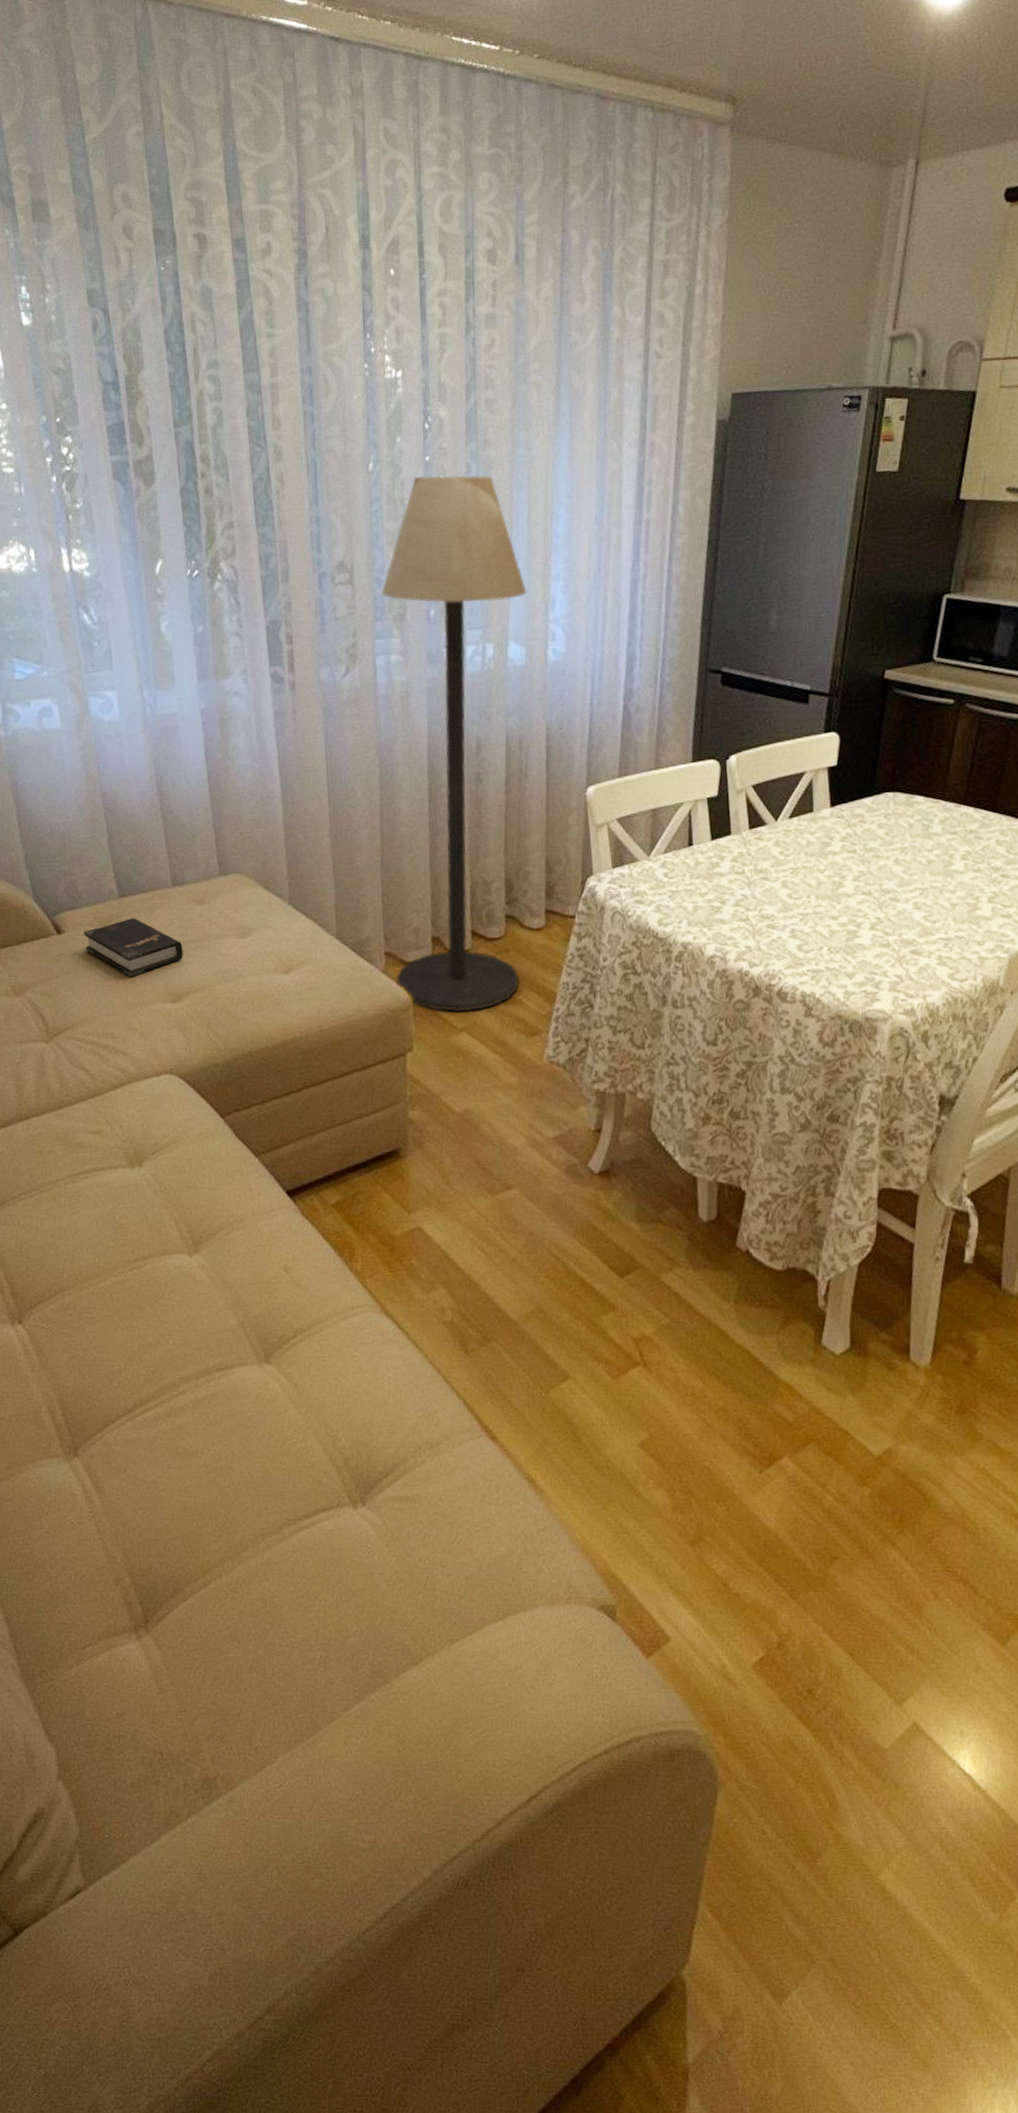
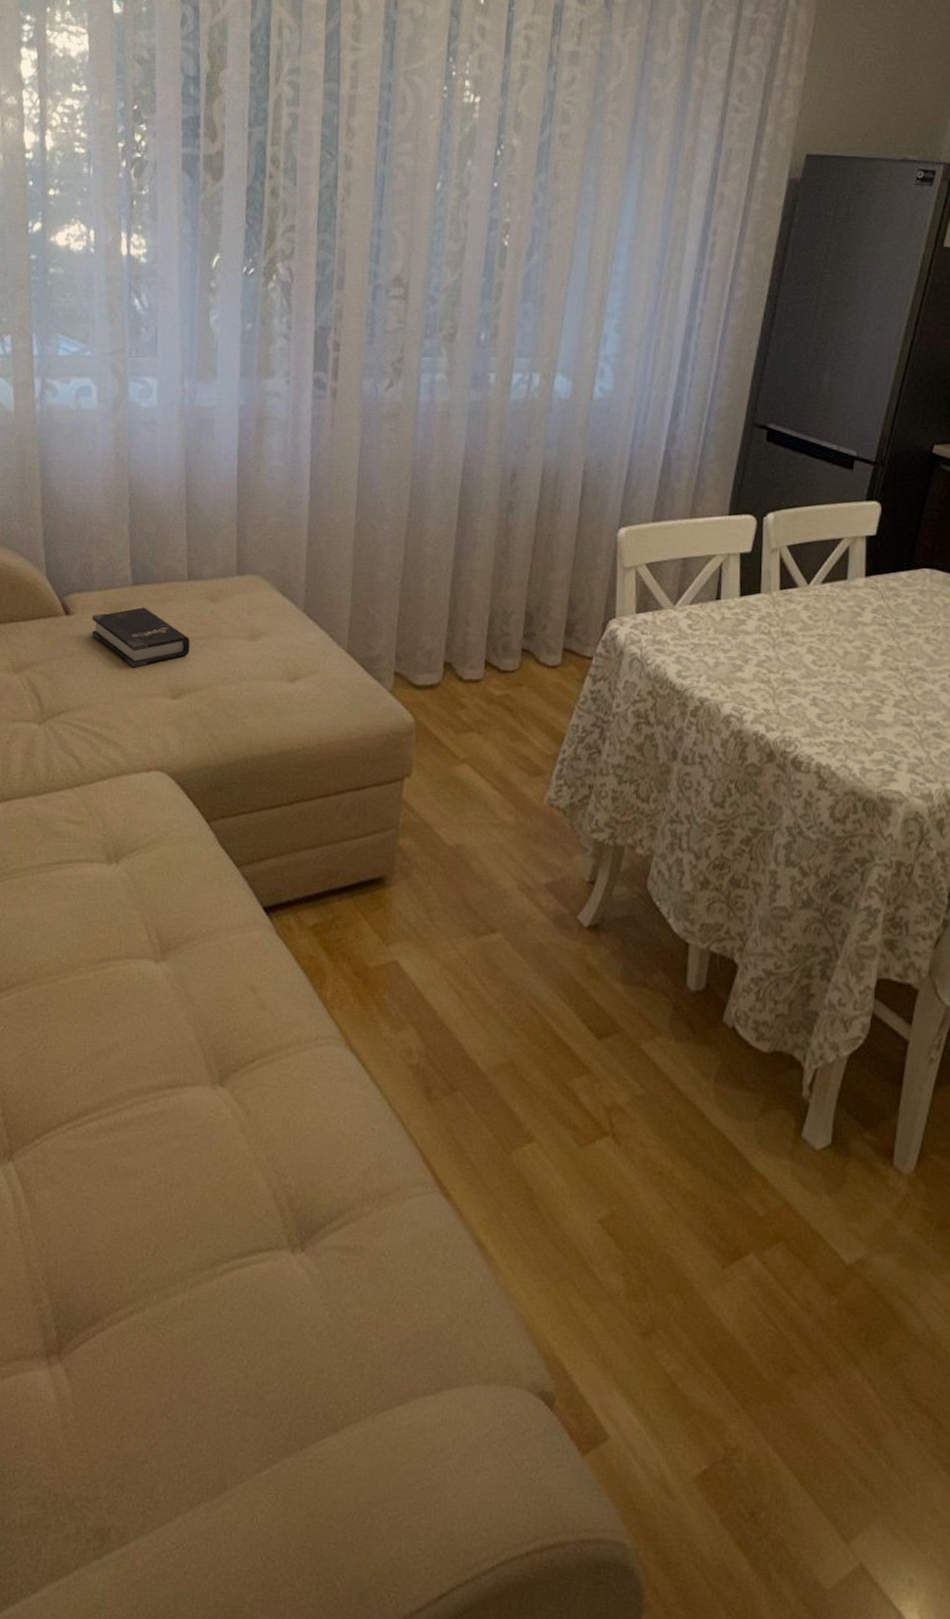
floor lamp: present [381,475,527,1012] -> none [403,202,580,744]

